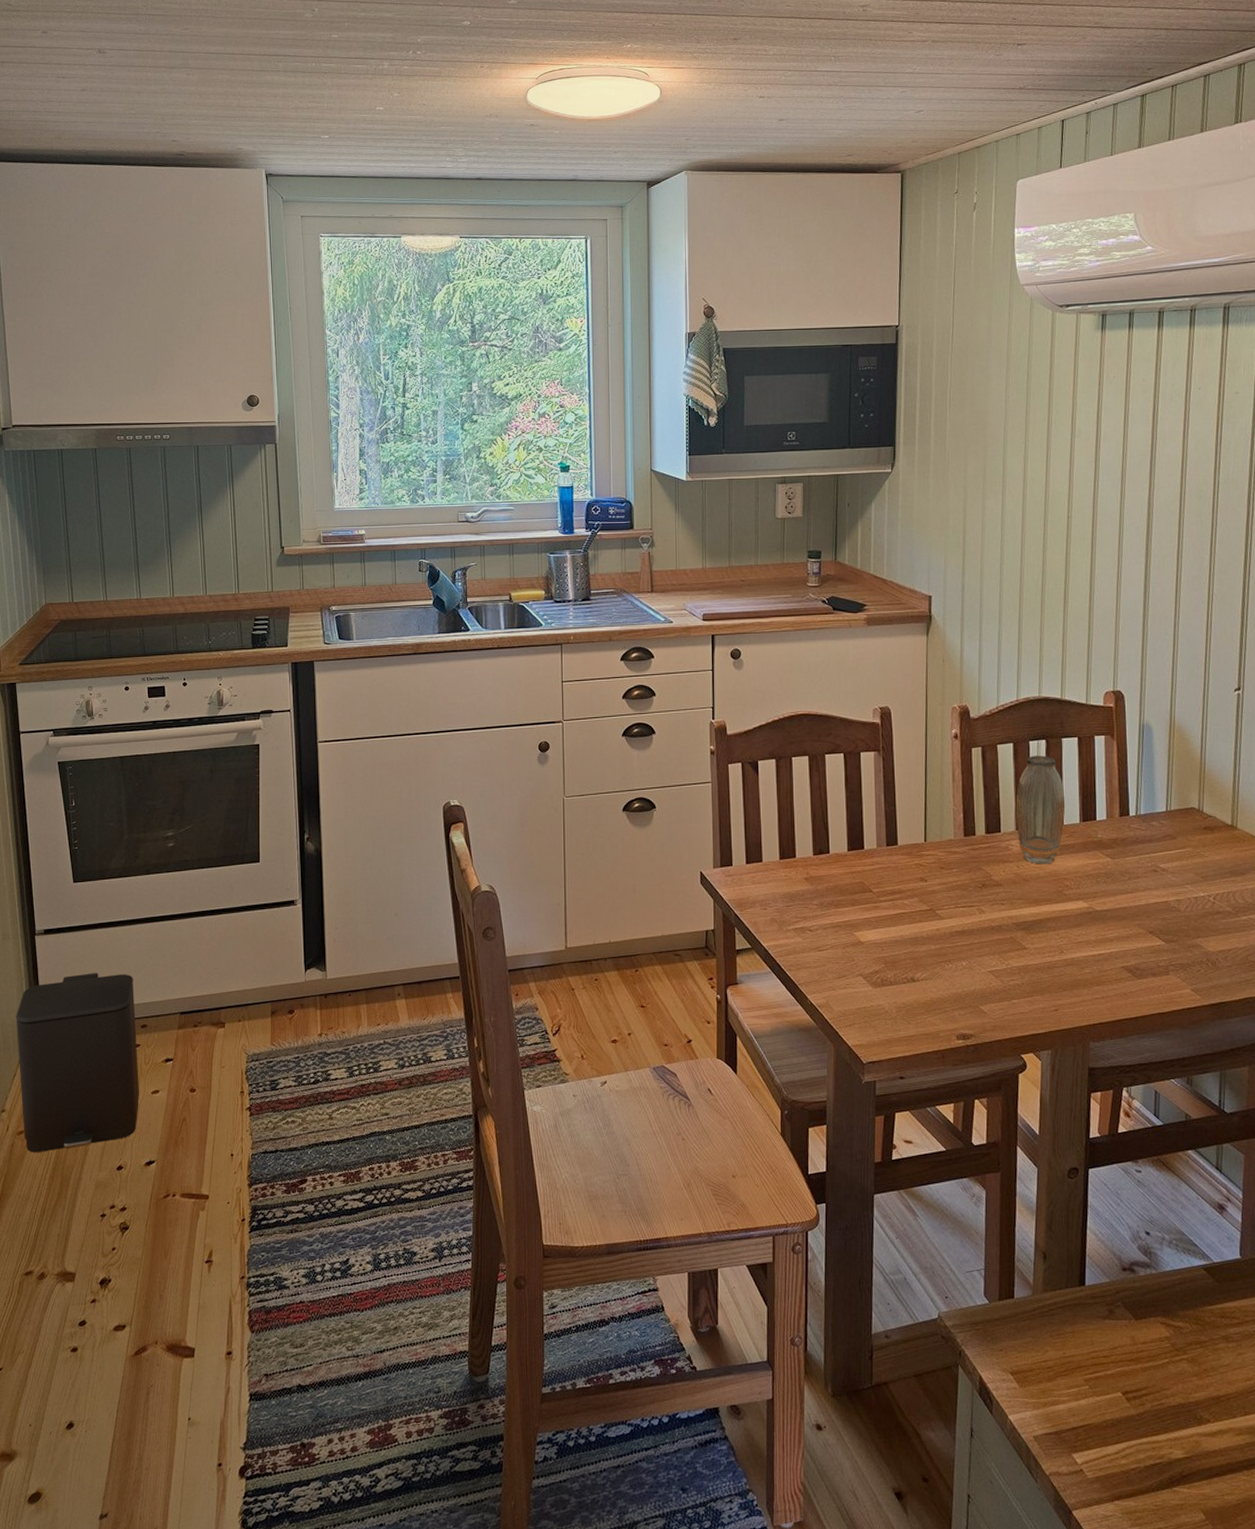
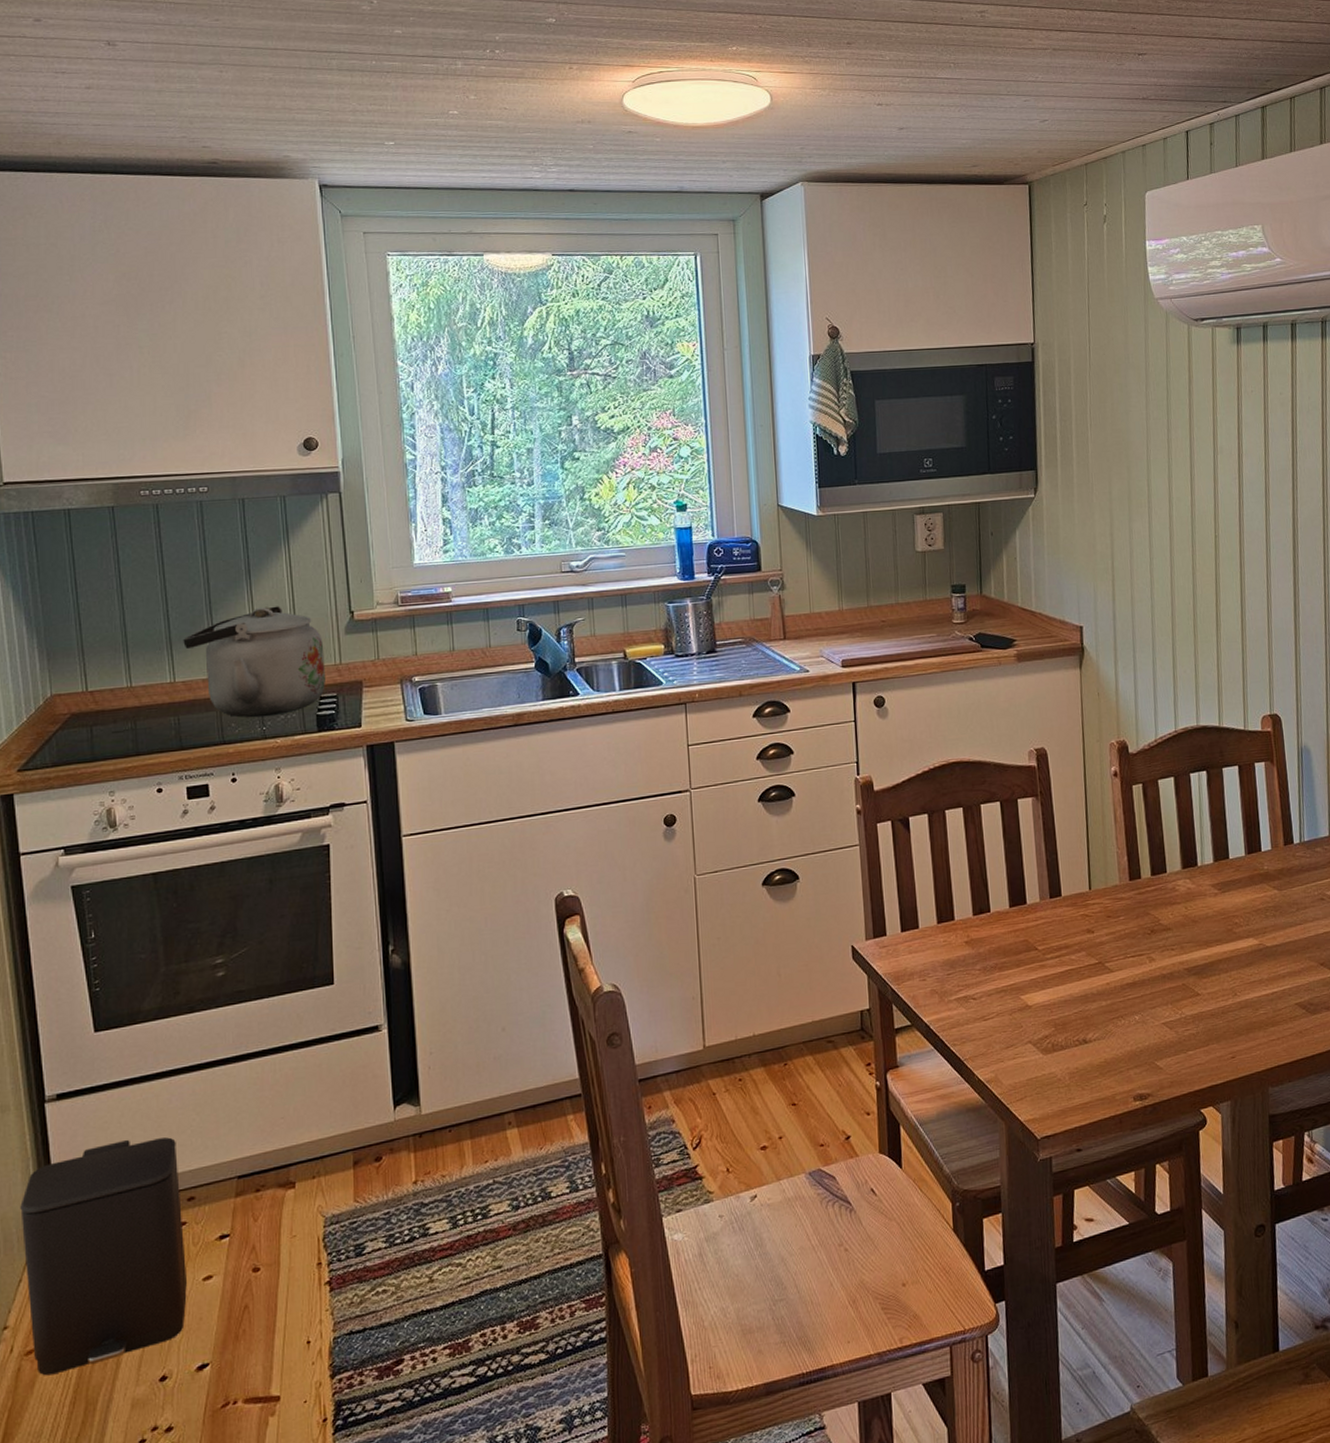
kettle: none [148,539,259,633] -> present [183,606,325,718]
vase: present [1015,756,1066,865] -> none [1179,787,1230,904]

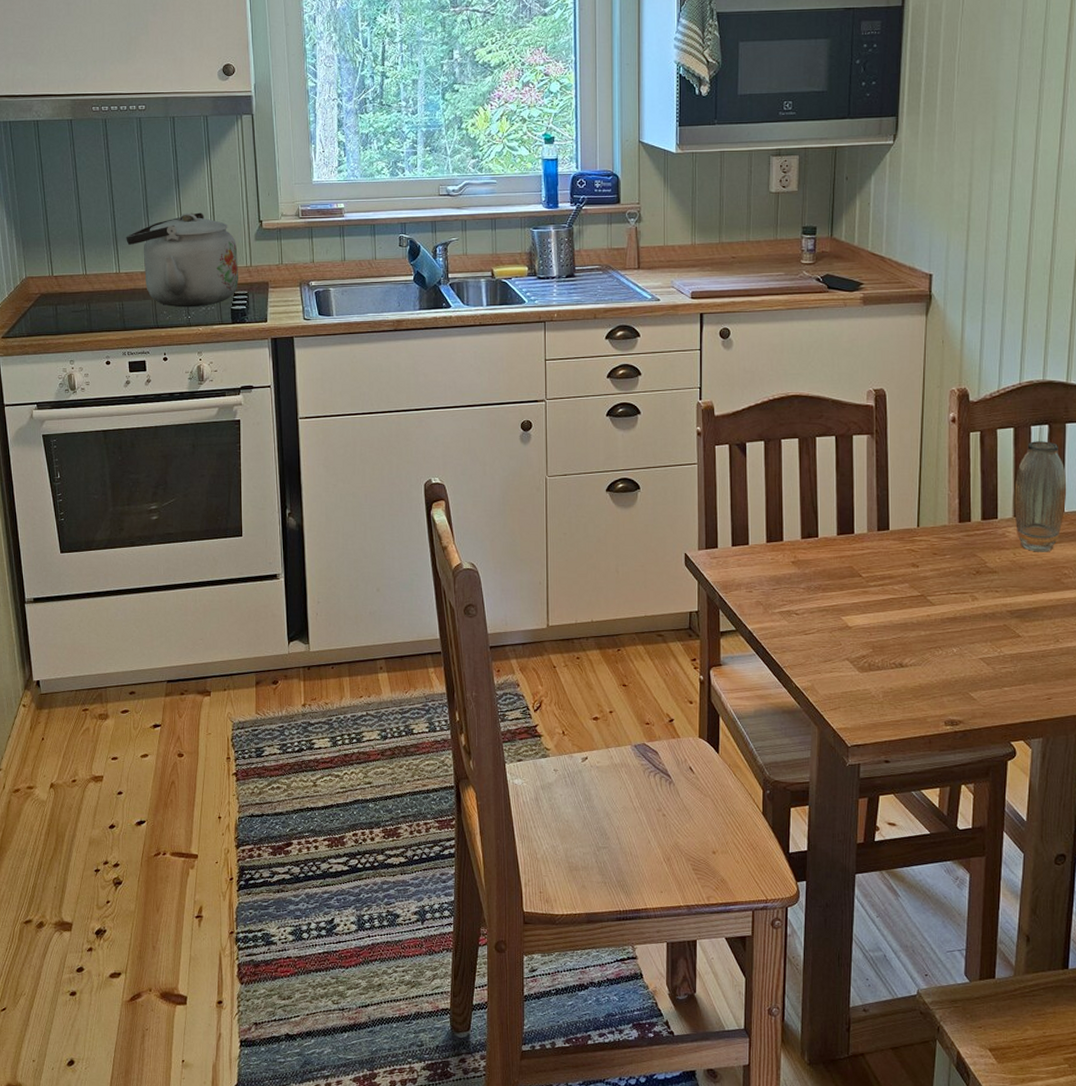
pedal bin: present [20,1137,187,1376] -> none [9,640,129,810]
vase: none [1179,787,1230,904] -> present [1014,441,1067,552]

